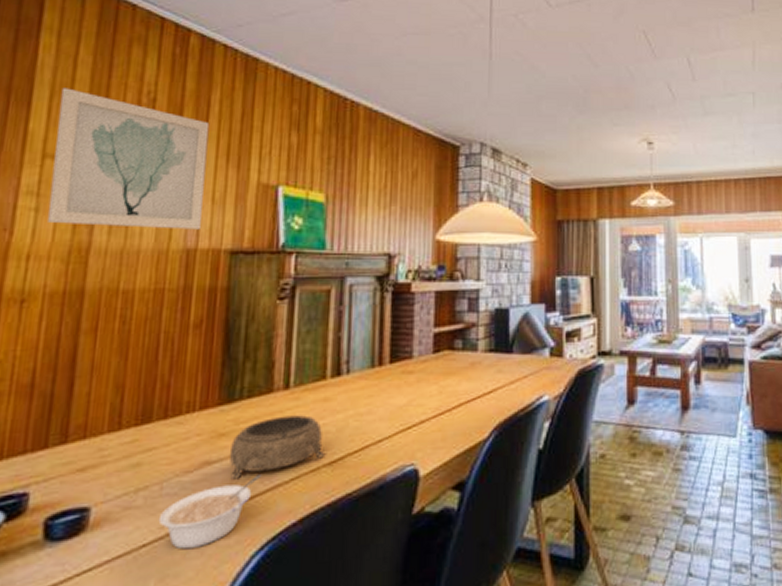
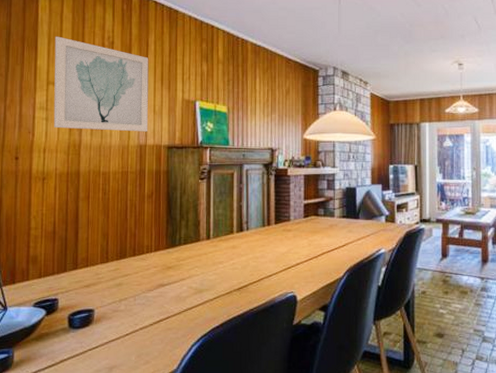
legume: present [158,473,262,550] -> none [134,293,196,339]
decorative bowl: present [230,415,326,480] -> none [175,257,235,296]

